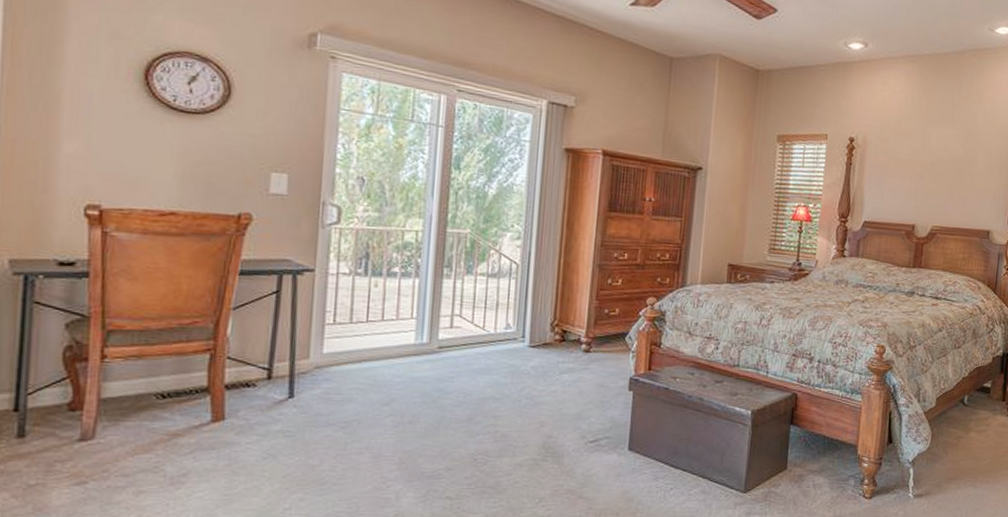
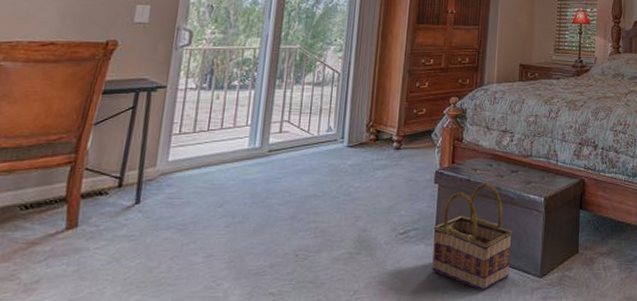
basket: none [625,392,715,504] -> present [432,183,512,292]

